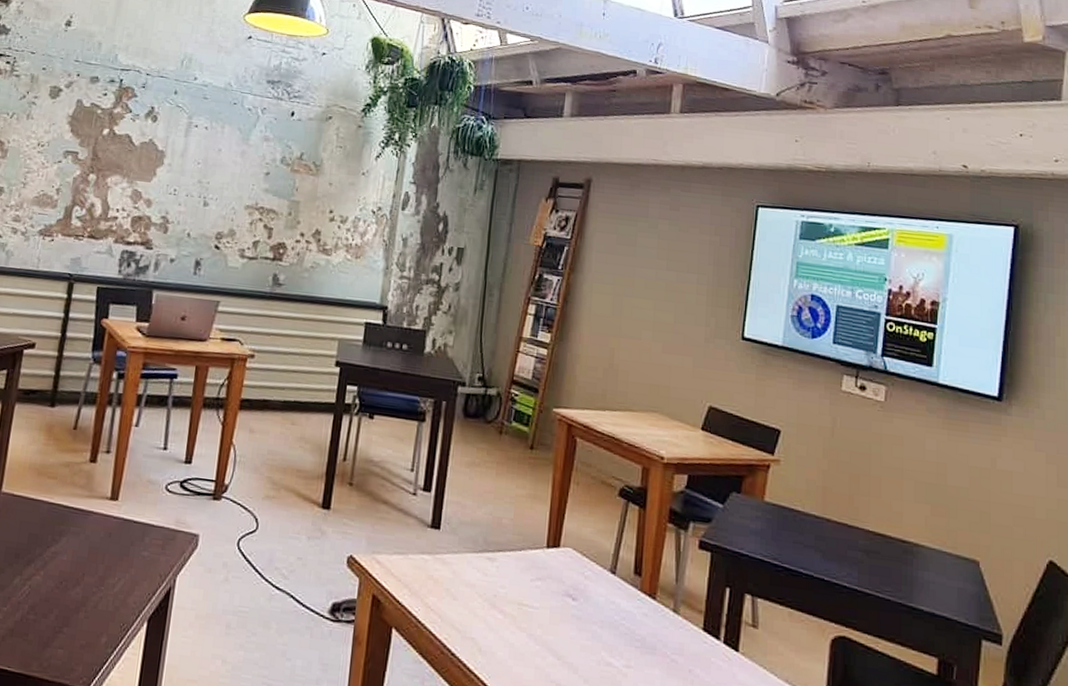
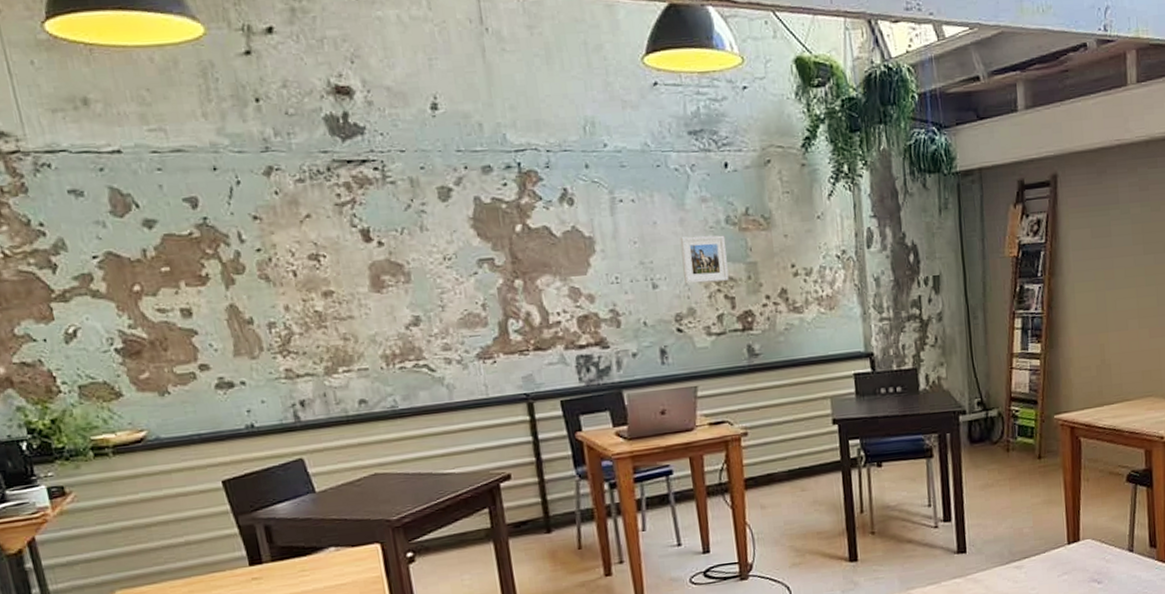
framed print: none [232,167,277,212] -> present [680,235,729,284]

